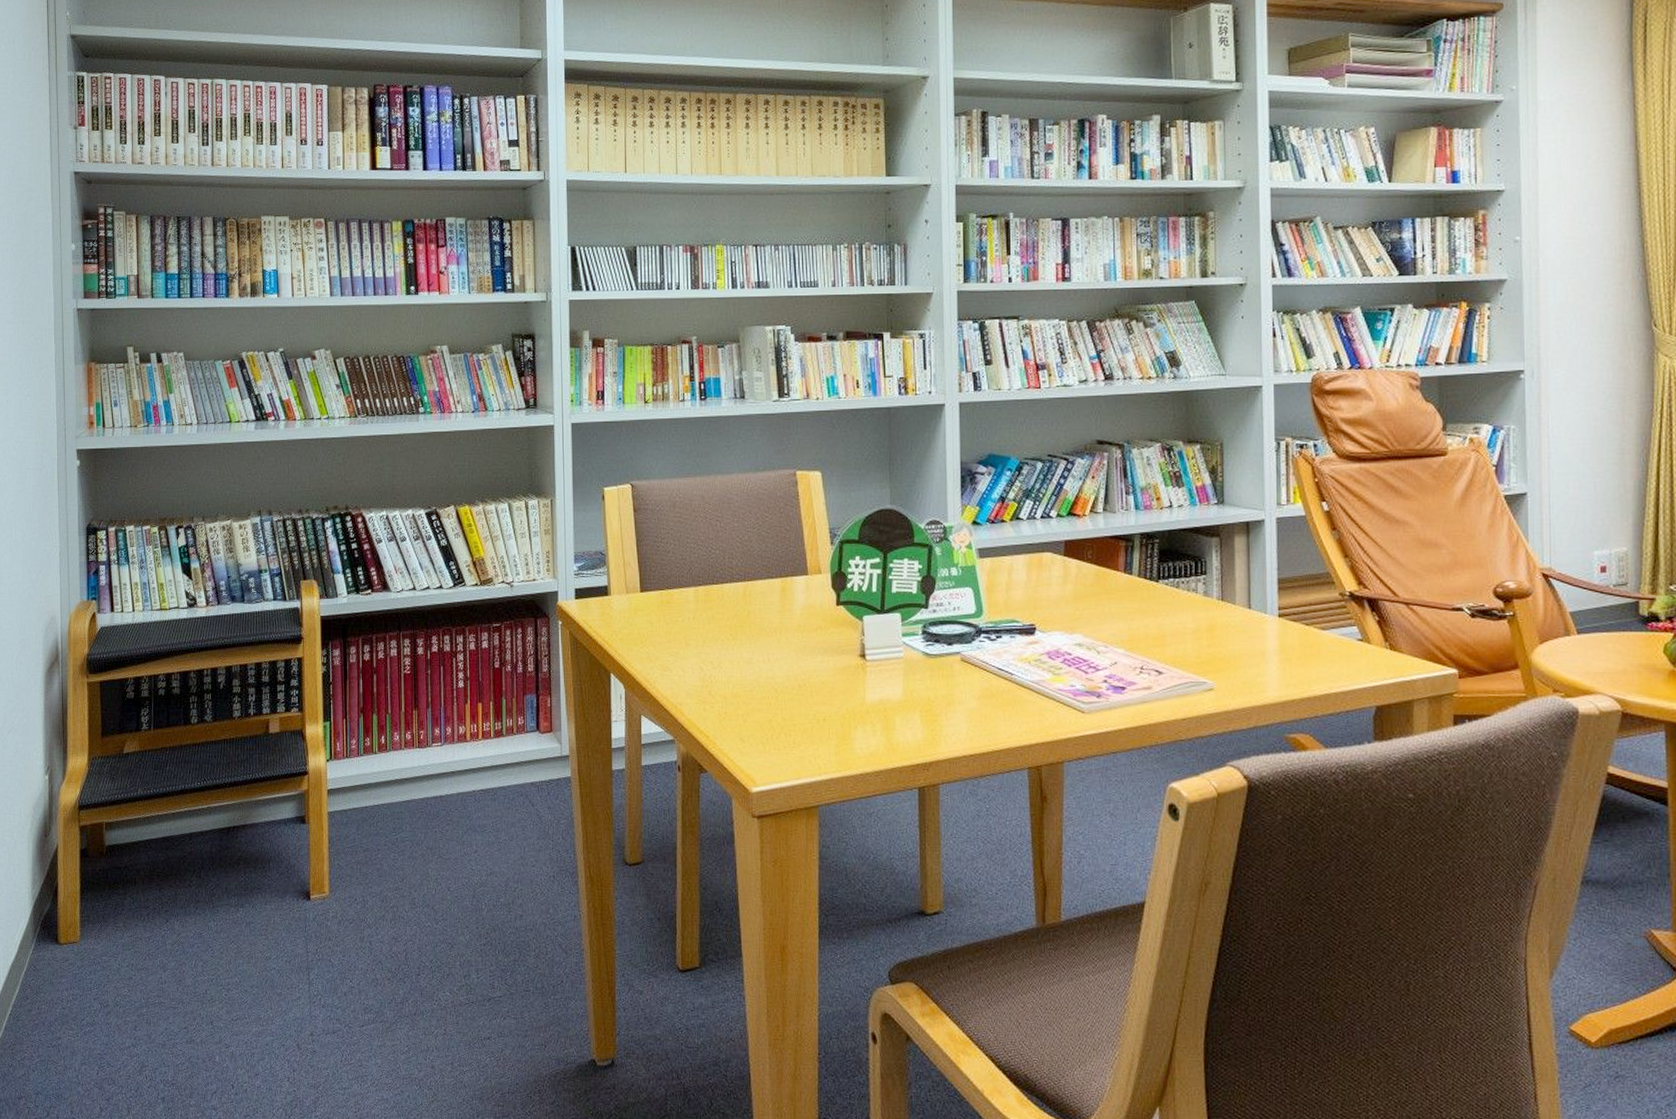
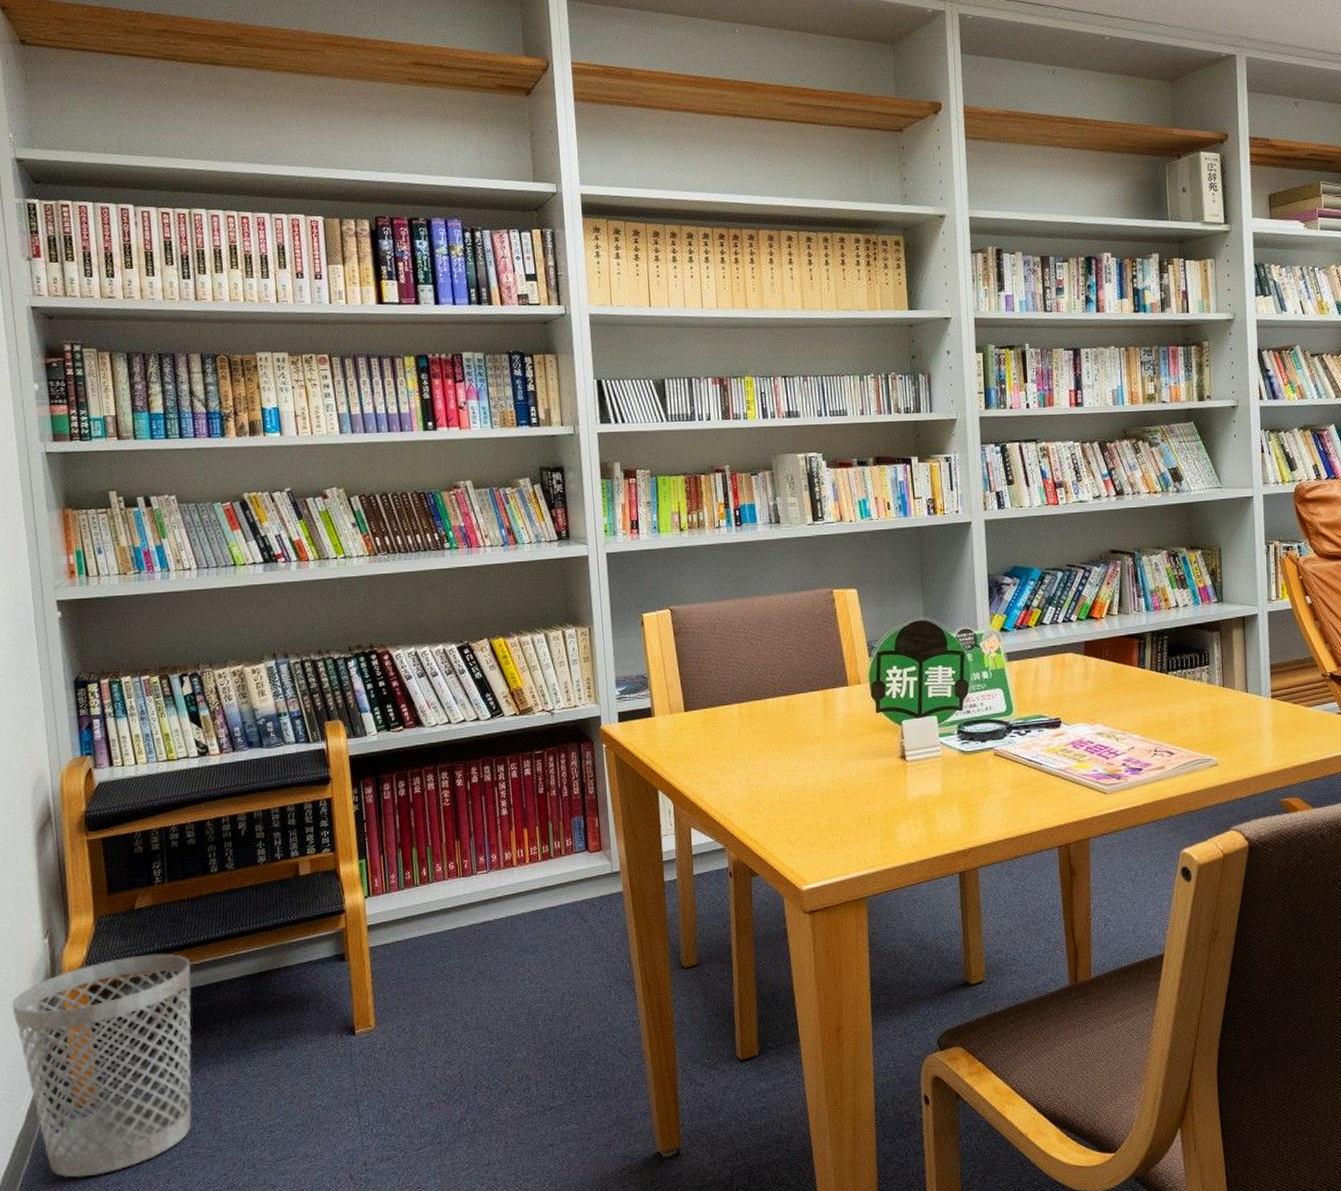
wastebasket: none [14,799,168,1014] -> present [11,954,192,1178]

